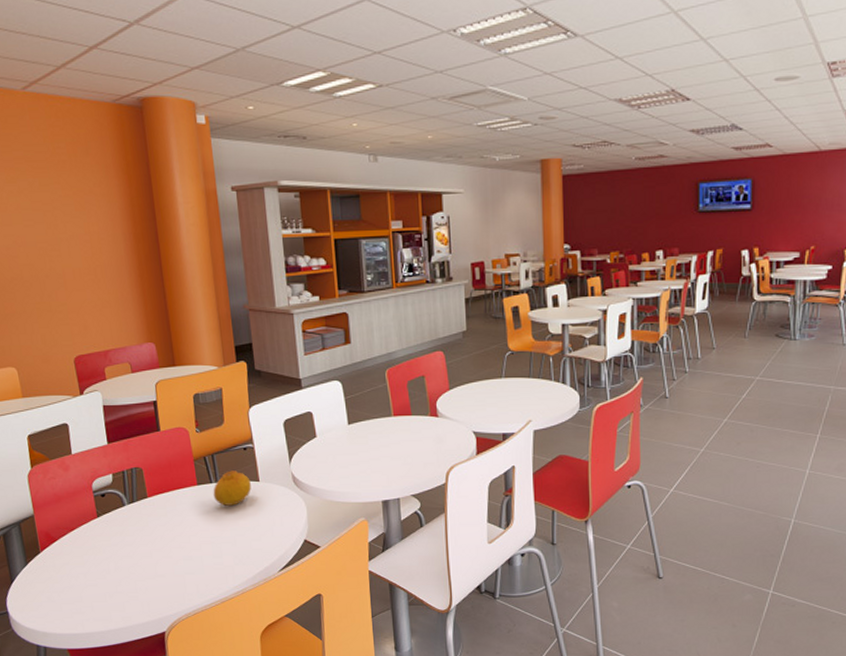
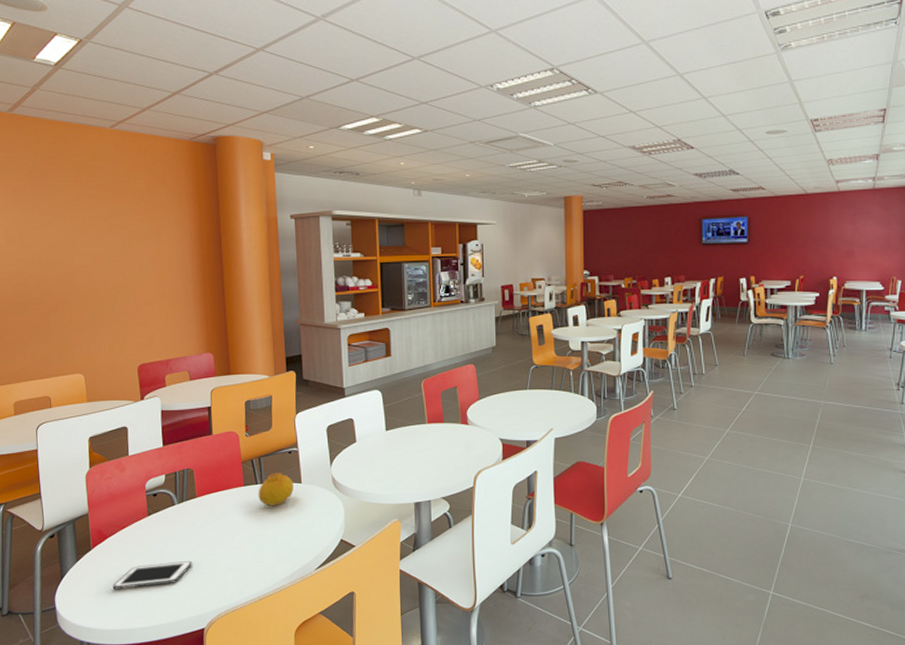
cell phone: none [65,563,148,593] -> present [112,560,192,590]

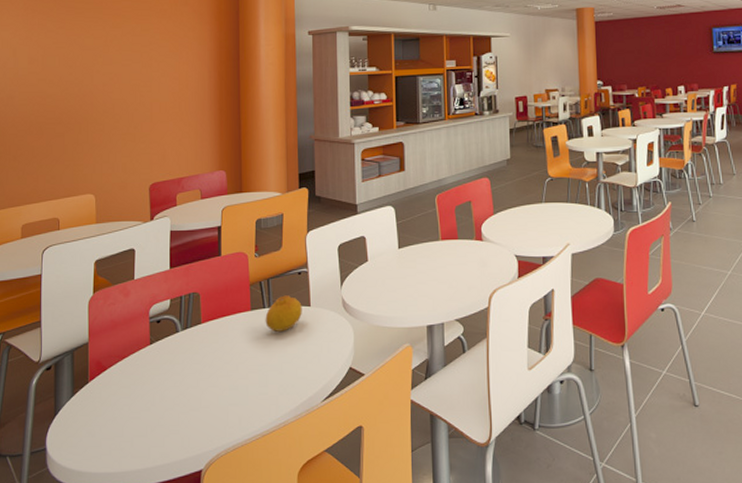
cell phone: present [112,560,192,590] -> none [108,393,193,427]

